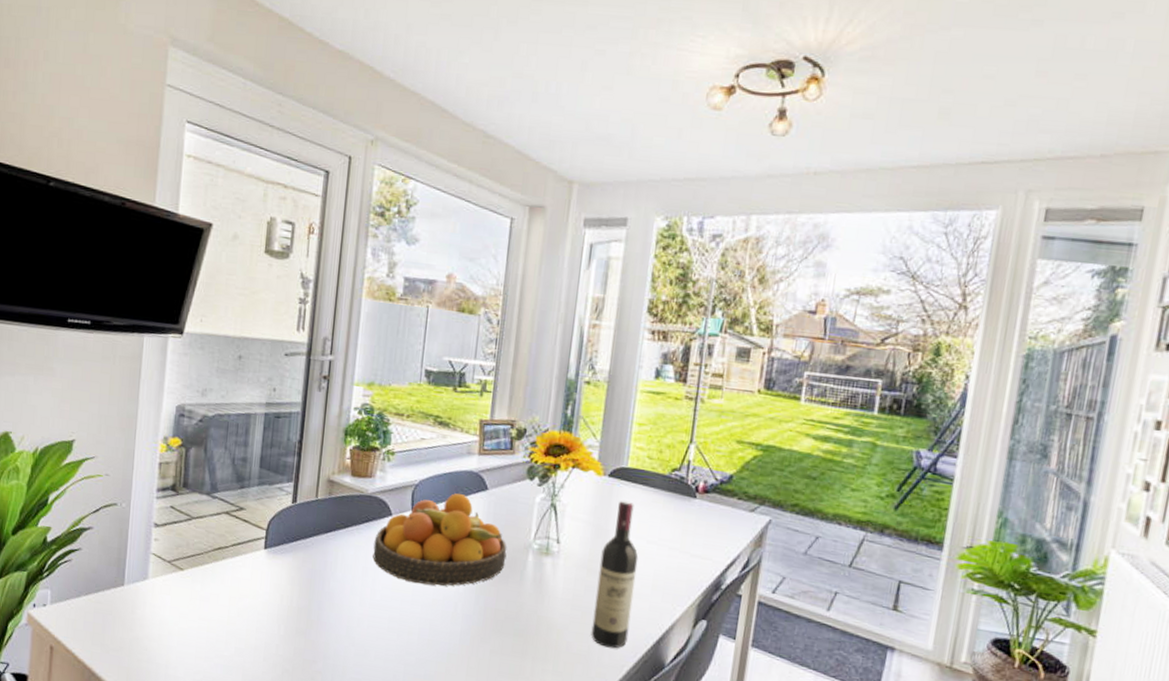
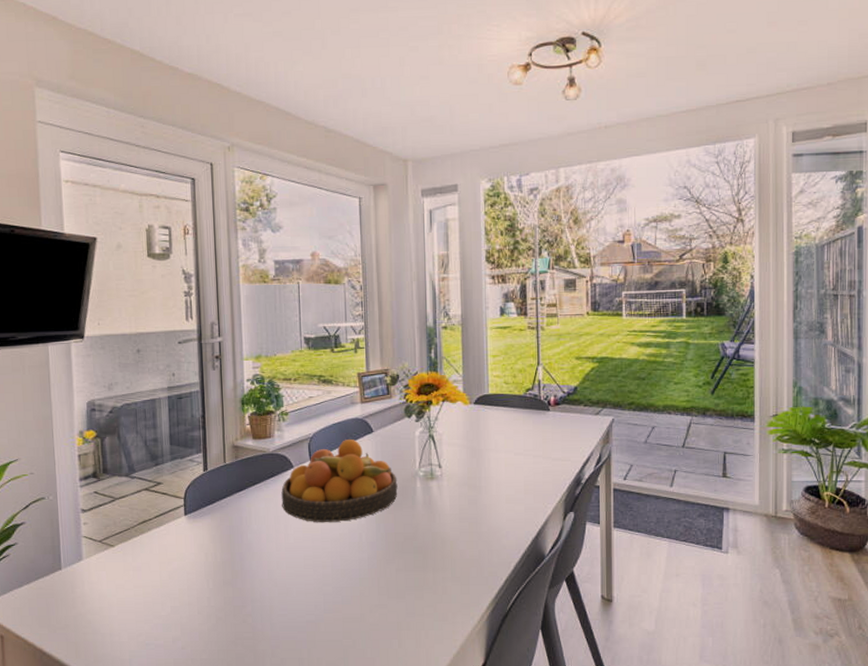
wine bottle: present [591,500,639,649] -> none [478,422,511,549]

